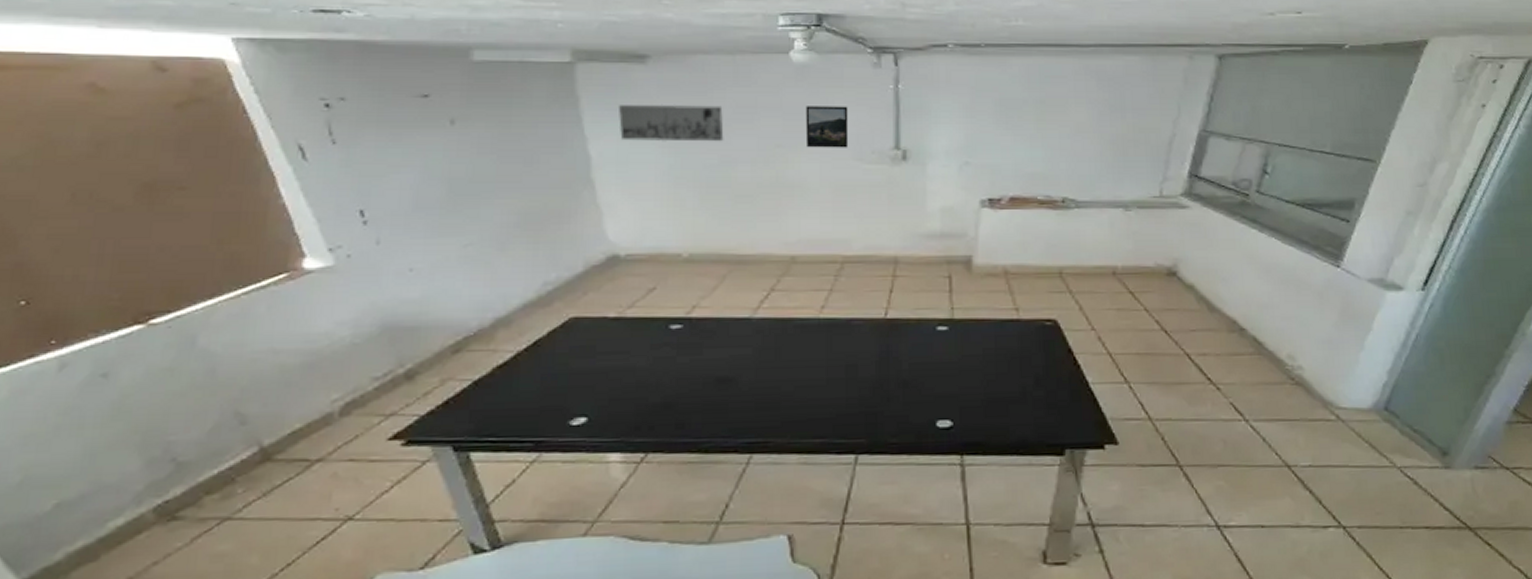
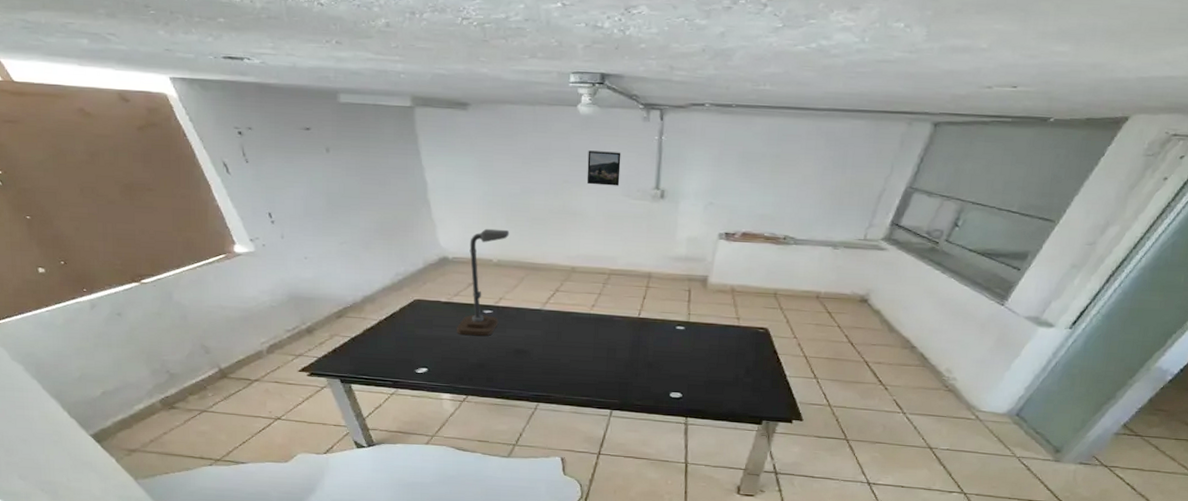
wall art: present [617,104,724,142] -> none [446,143,525,176]
desk lamp: none [631,212,705,364] -> present [457,228,510,337]

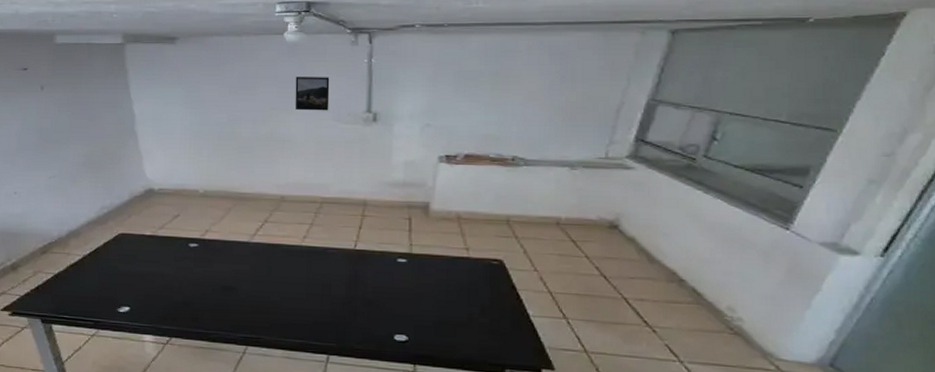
desk lamp: present [457,228,510,337] -> none [161,158,217,272]

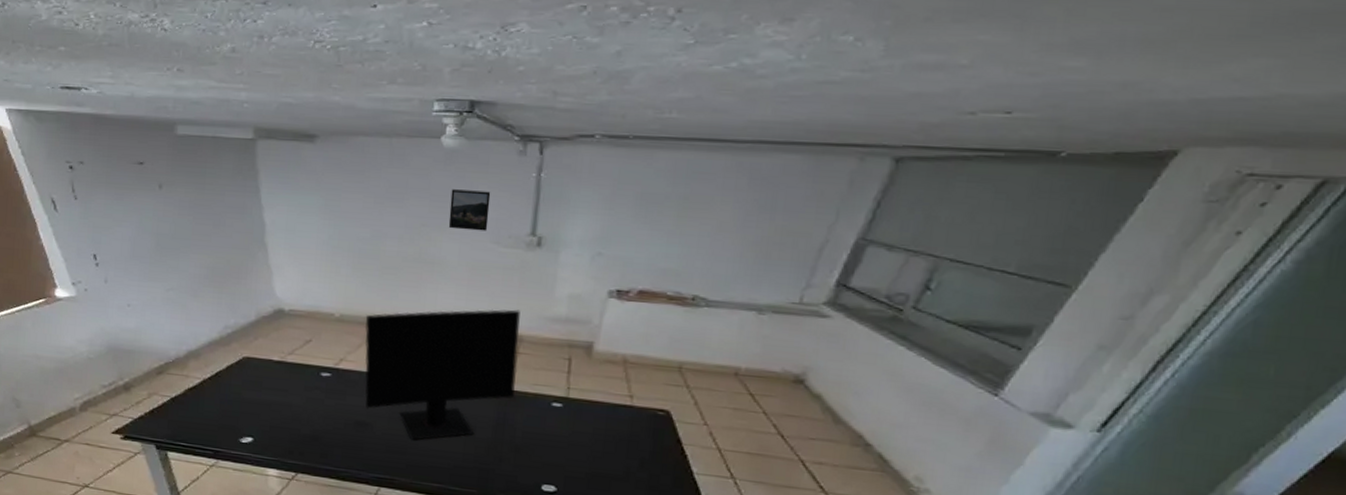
computer monitor: none [226,177,365,301] -> present [364,309,521,440]

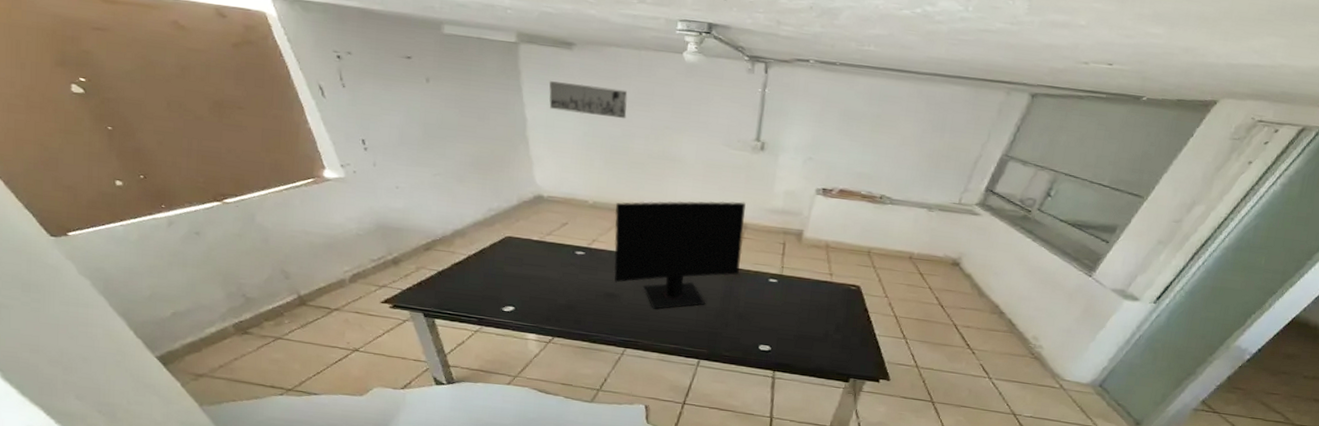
wall art: none [289,179,378,218] -> present [549,81,628,119]
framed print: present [448,189,491,231] -> none [687,98,724,136]

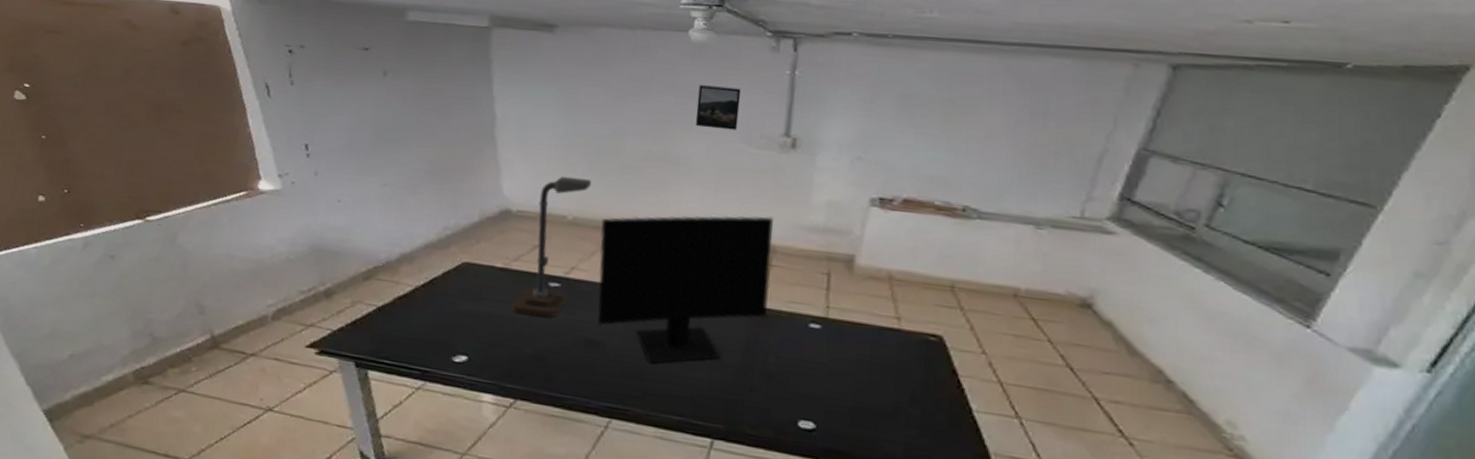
desk lamp: none [547,169,608,278] -> present [511,176,592,319]
wall art: present [549,81,628,119] -> none [523,70,620,113]
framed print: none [687,98,724,136] -> present [695,85,742,131]

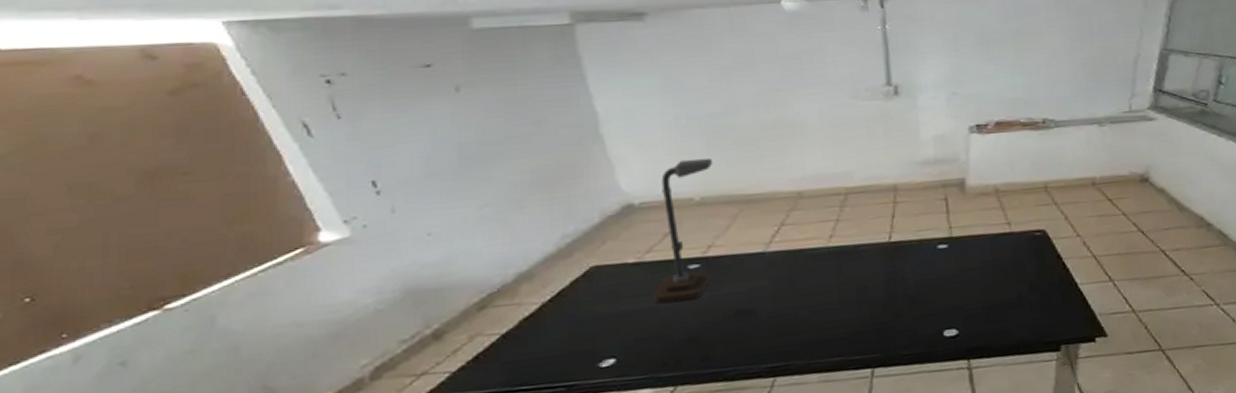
computer monitor: present [597,215,773,364] -> none [729,159,900,317]
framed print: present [695,85,742,131] -> none [800,48,844,90]

